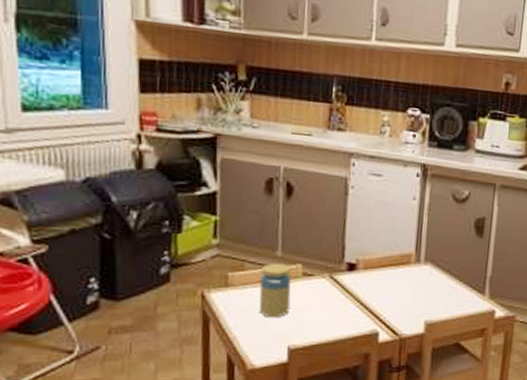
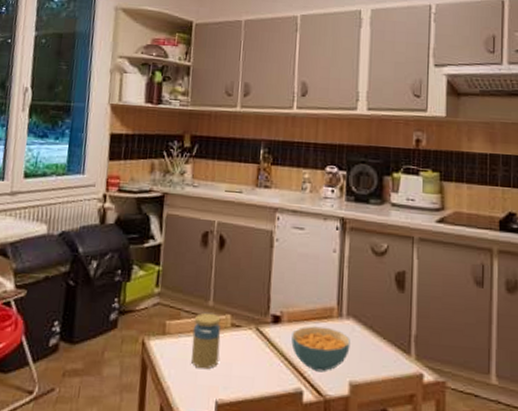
cereal bowl: none [367,272,427,314] -> present [291,326,350,373]

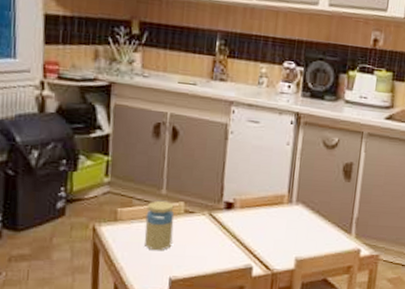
cereal bowl: present [291,326,350,373] -> none [243,211,298,251]

